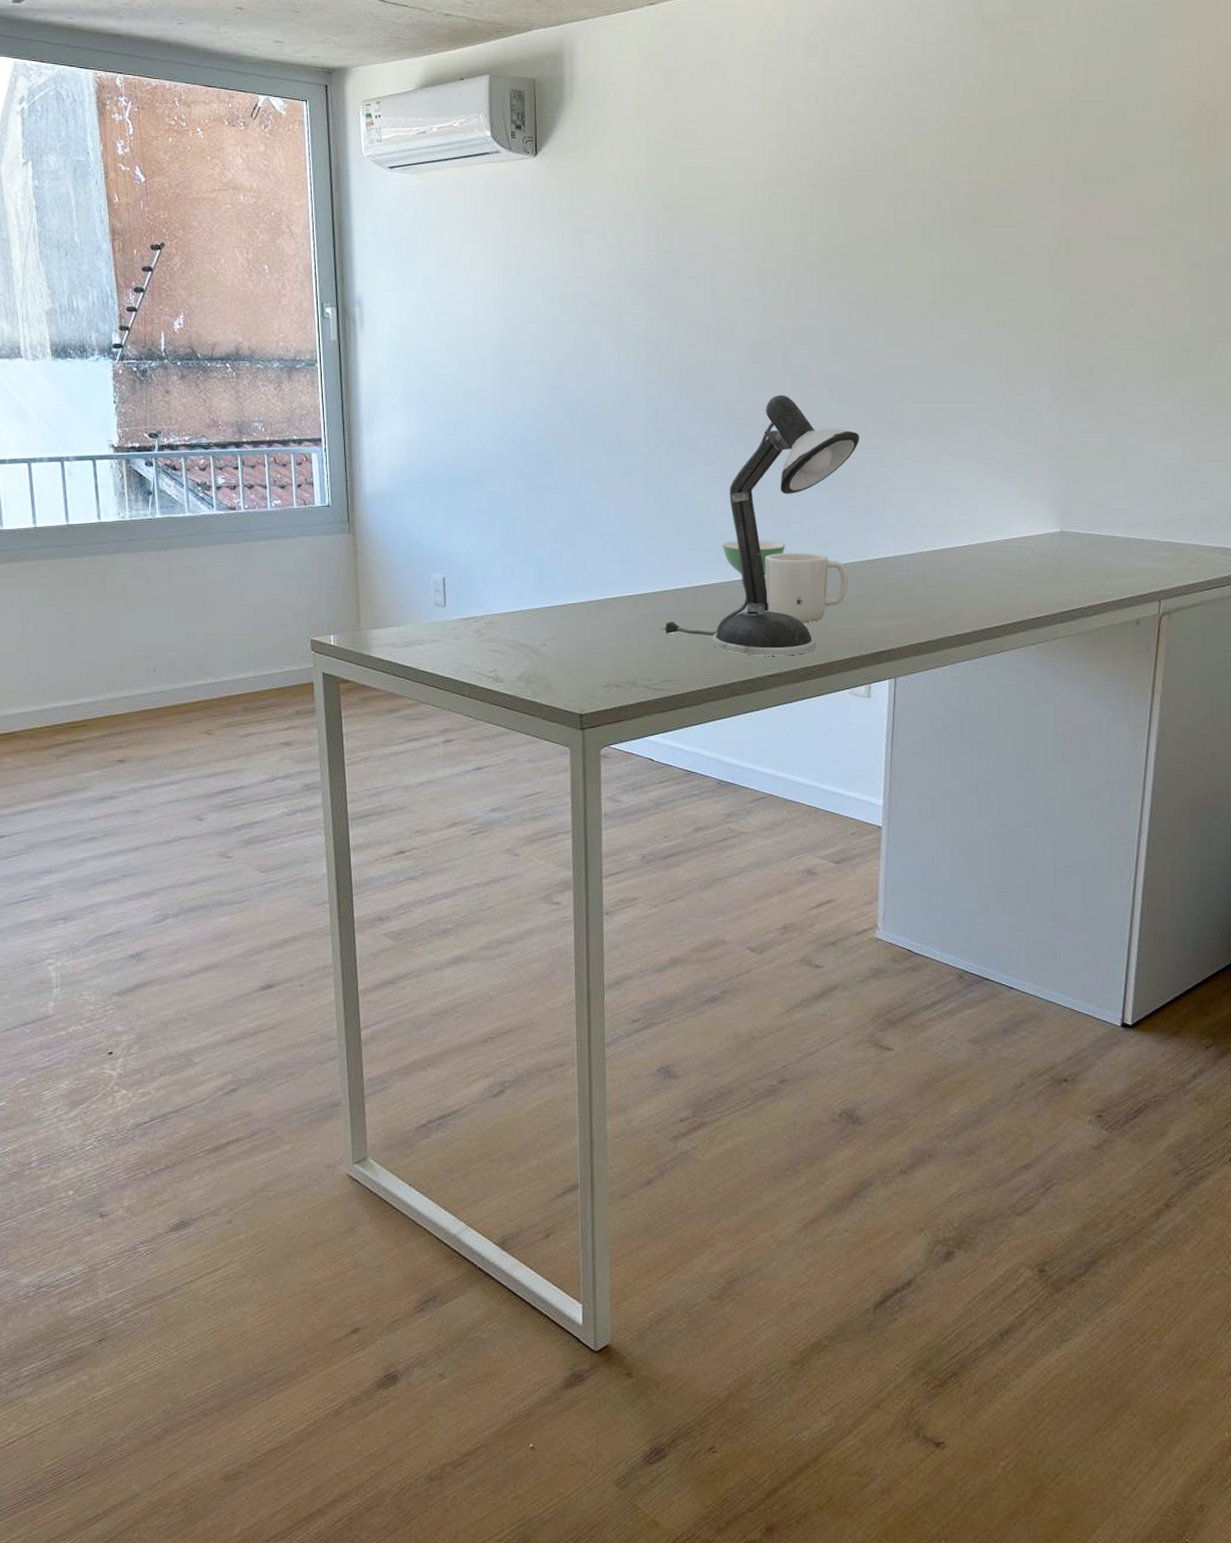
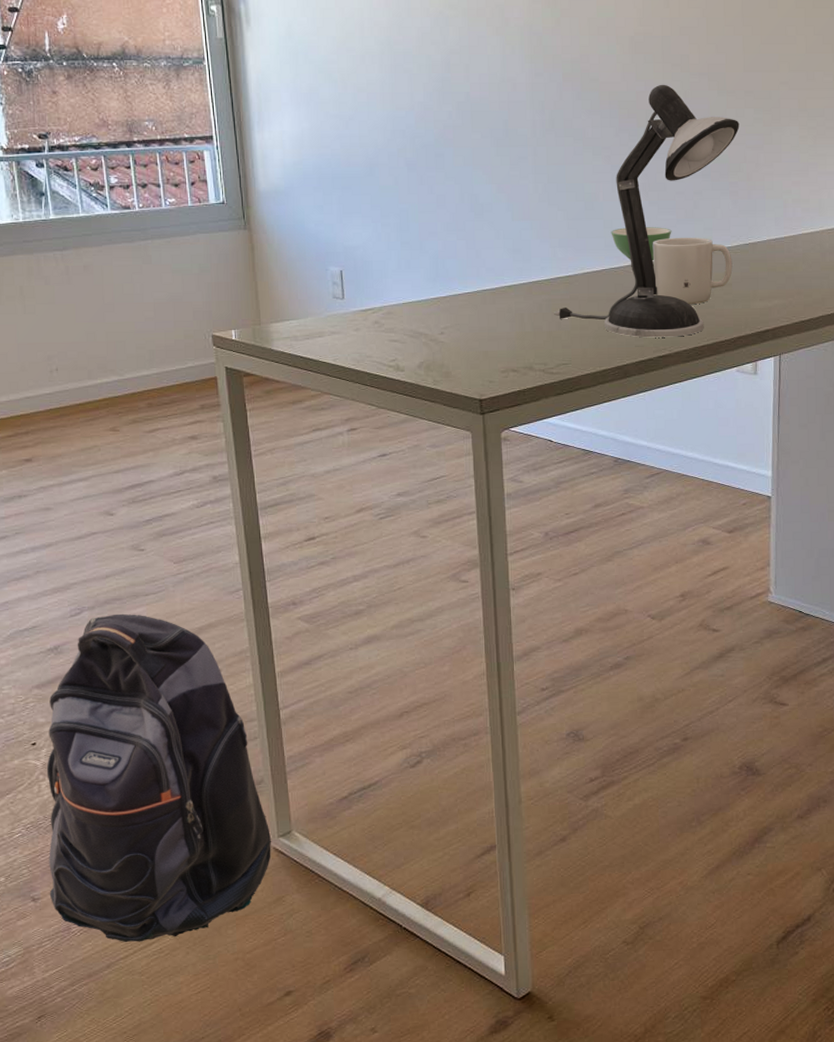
backpack: none [117,922,346,1267] -> present [46,613,272,943]

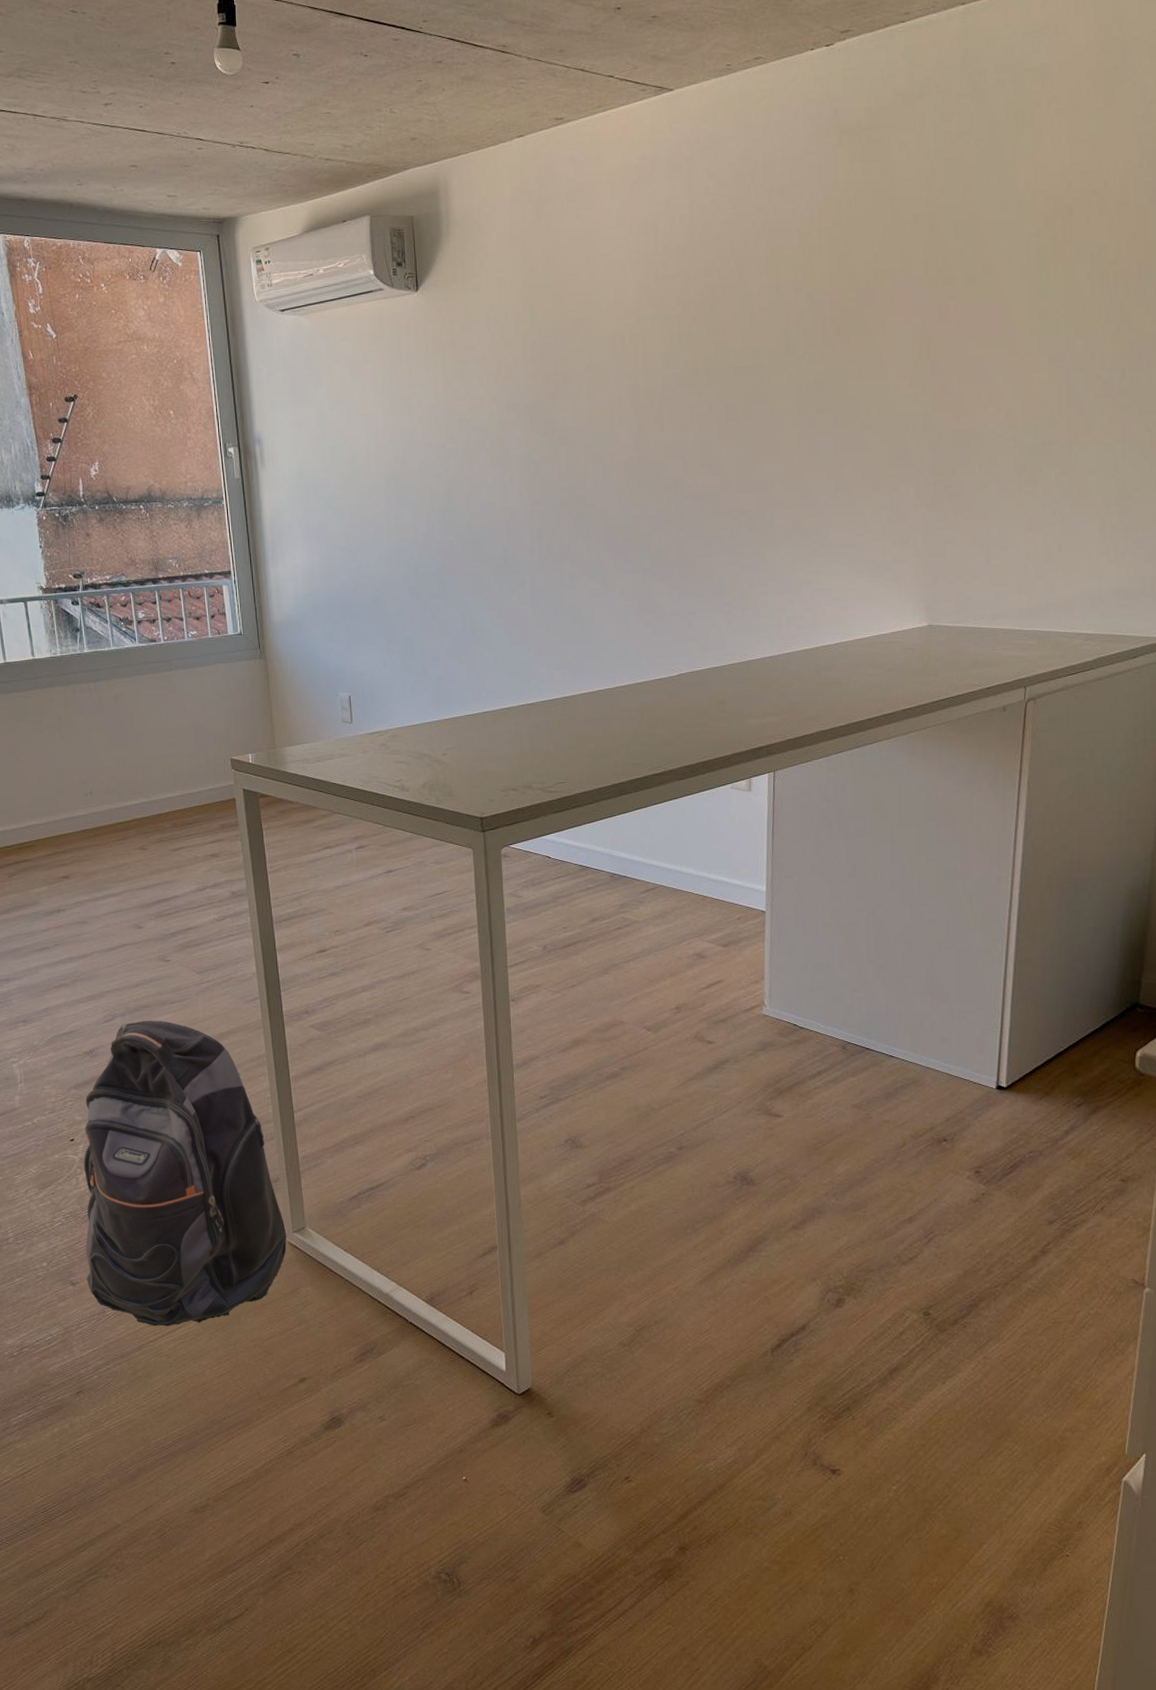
desk lamp: present [554,84,740,338] -> none [552,507,734,756]
bowl: present [611,227,672,262] -> none [607,647,667,682]
mug: present [652,237,733,305] -> none [647,656,727,723]

